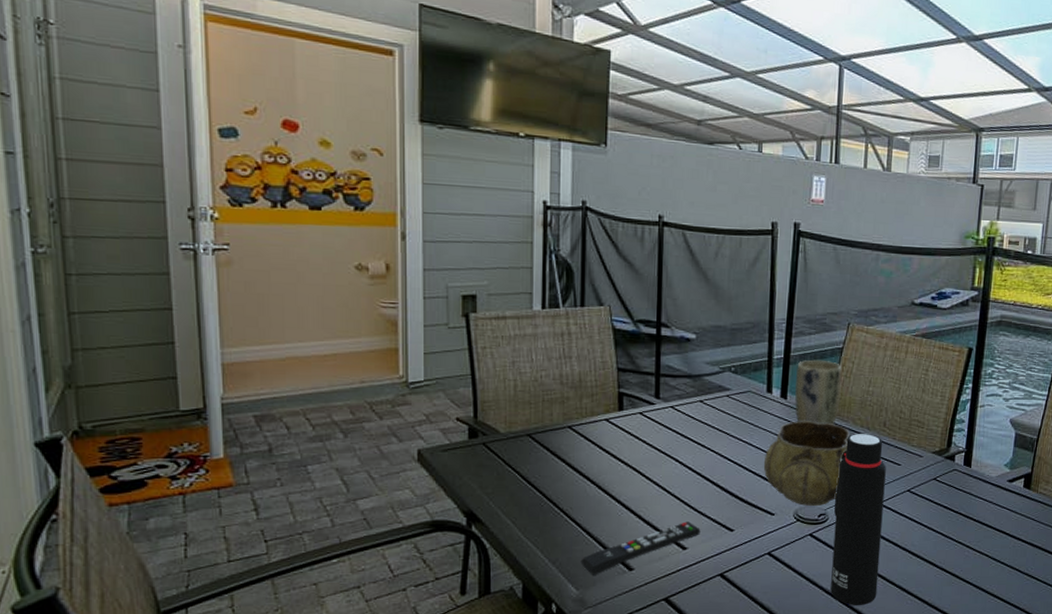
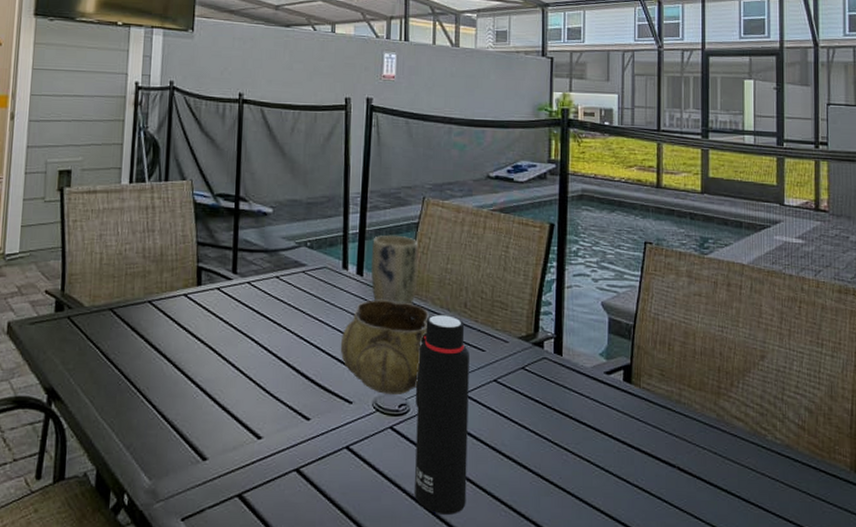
remote control: present [580,521,701,575] -> none [154,407,276,464]

